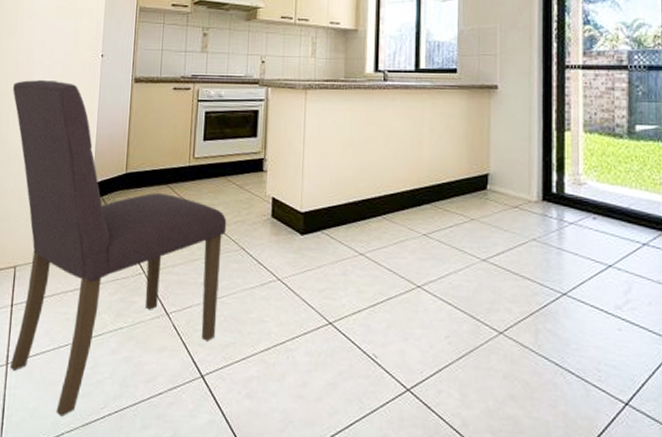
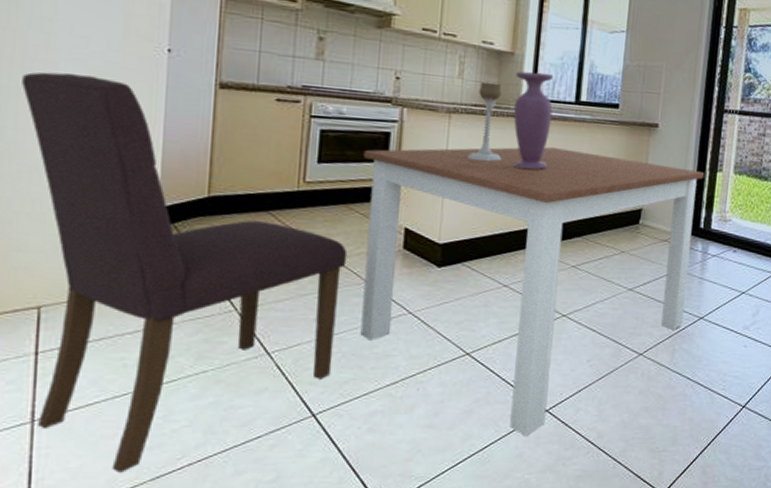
dining table: none [238,115,551,418] -> present [360,147,705,437]
candle holder: none [321,58,352,133] -> present [467,81,502,162]
vase: none [360,45,395,139] -> present [513,71,554,170]

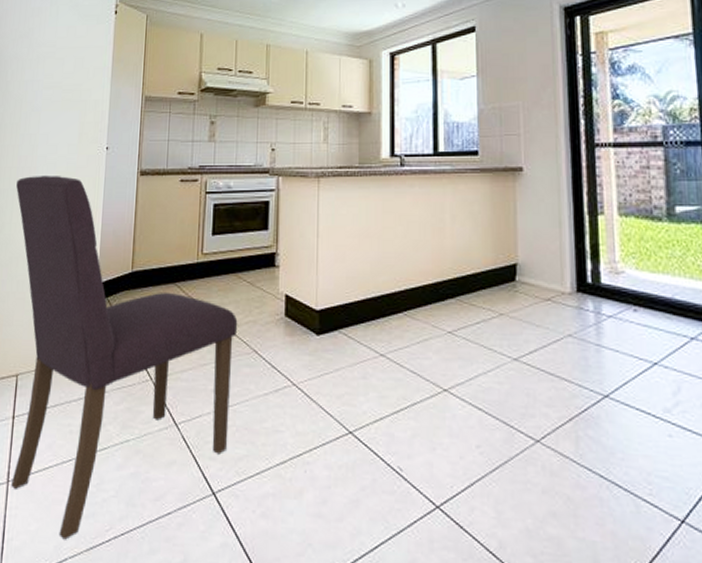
dining table: present [360,147,705,437] -> none [248,203,584,539]
candle holder: present [467,81,502,162] -> none [336,143,369,223]
vase: present [513,71,554,170] -> none [375,128,412,228]

